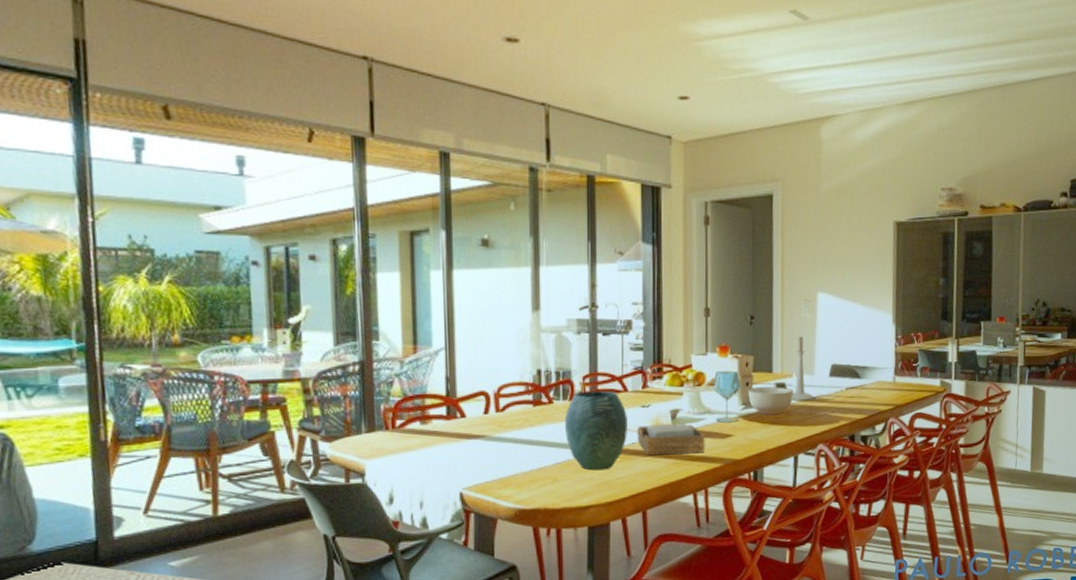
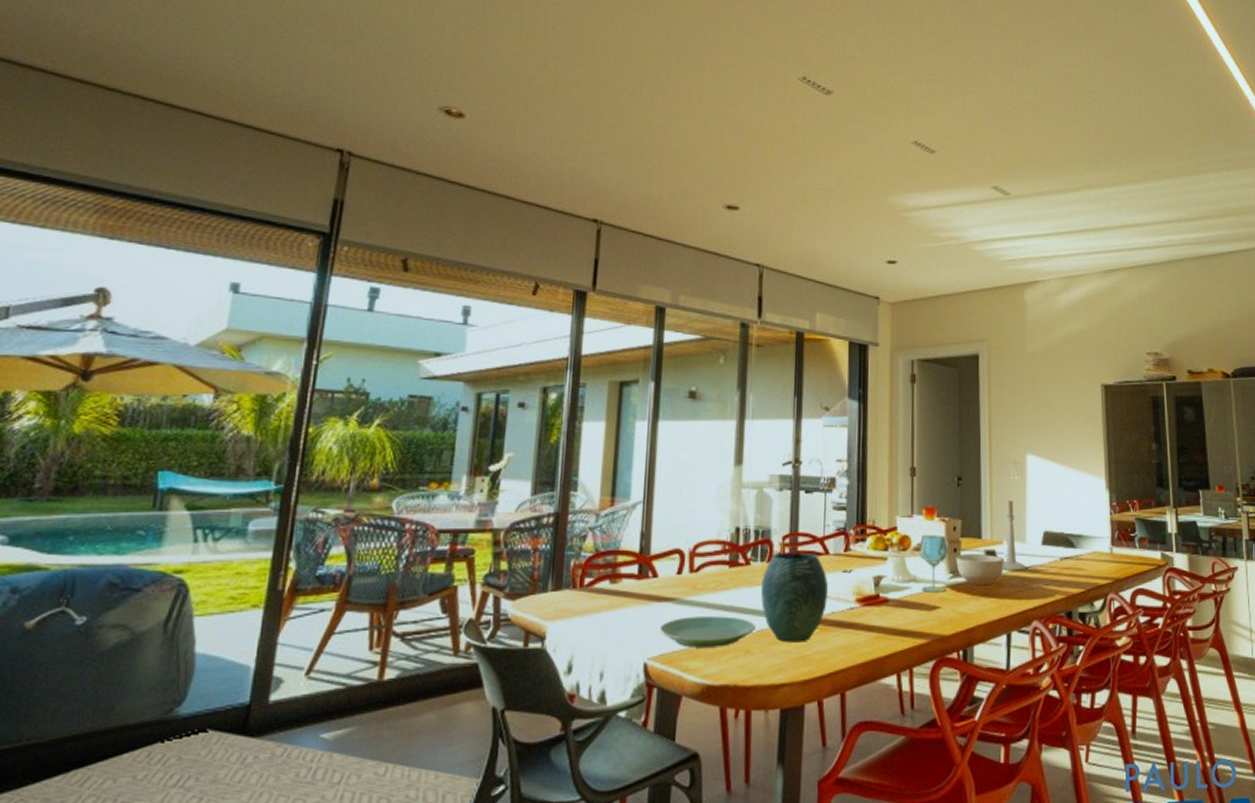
plate: none [471,449,561,478] -> present [658,616,756,648]
napkin holder: present [637,423,705,456] -> none [837,591,910,628]

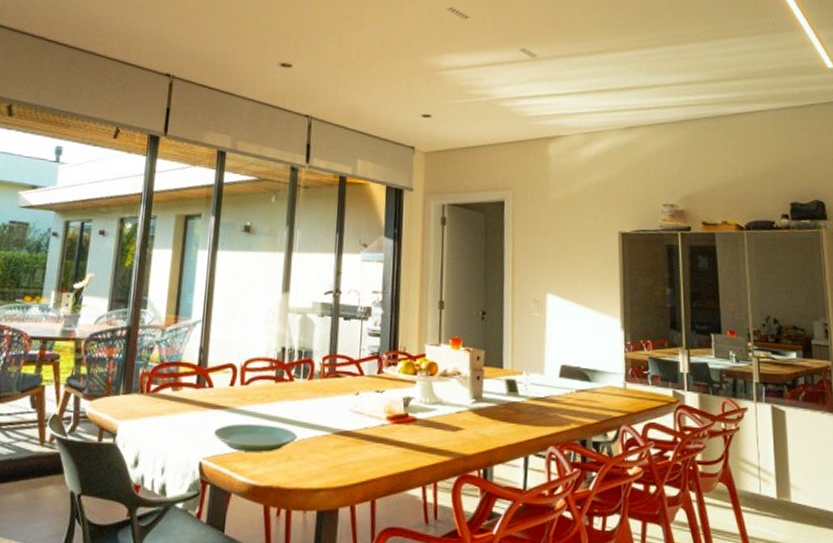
vase: present [761,552,828,643] -> none [302,371,362,453]
wine glass: present [919,534,949,592] -> none [445,362,473,416]
bowl: present [956,554,1004,586] -> none [479,382,524,412]
candlestick: present [1003,501,1027,571] -> none [522,335,544,400]

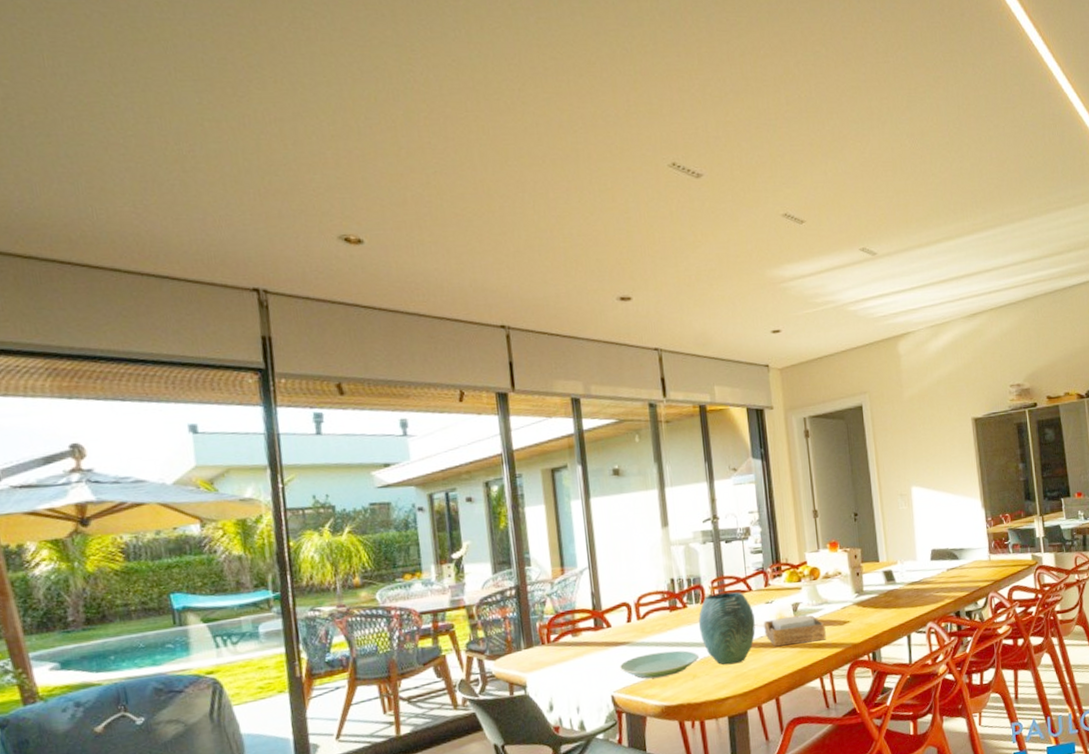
vase: none [302,371,362,453] -> present [699,591,756,665]
napkin holder: none [370,410,436,445] -> present [764,615,826,647]

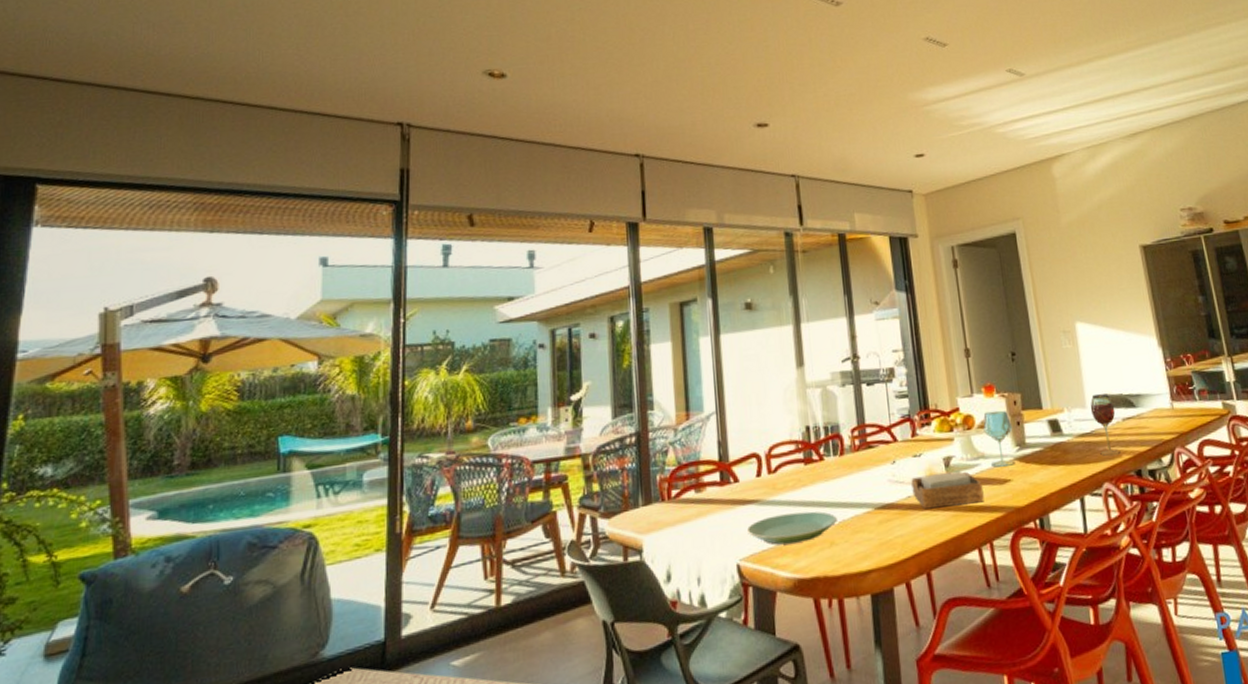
vase: present [699,591,756,665] -> none [837,442,902,530]
wine glass: none [827,563,853,611] -> present [983,410,1014,467]
wineglass: none [920,548,943,601] -> present [1090,394,1120,457]

